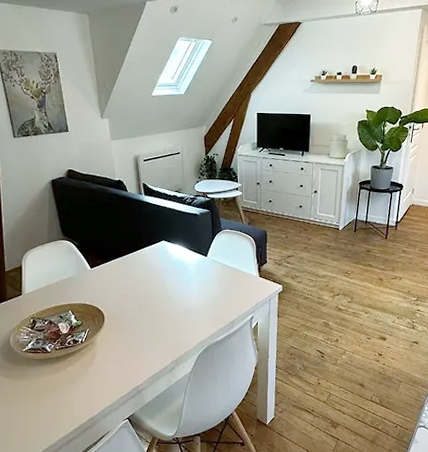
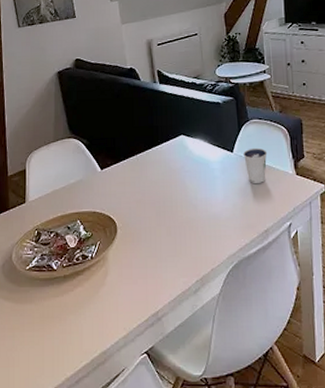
dixie cup: none [215,253,236,284] -> present [243,147,268,184]

